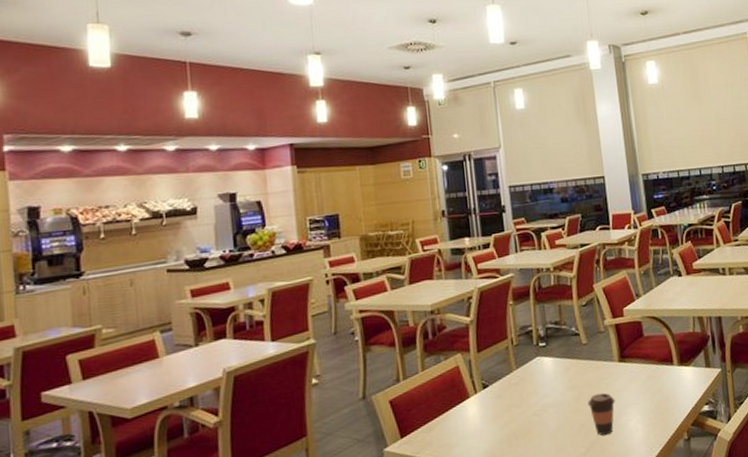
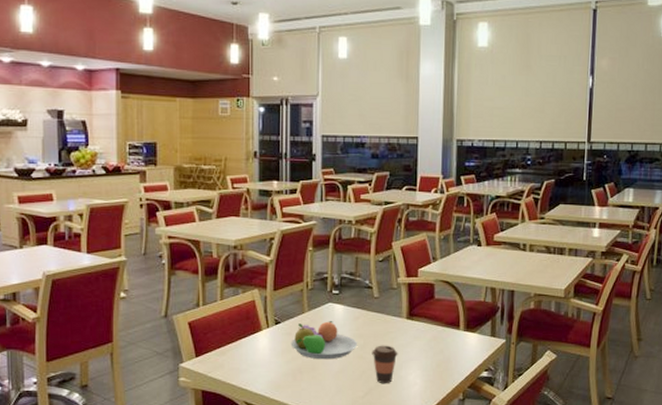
fruit bowl: none [501,376,573,420] -> present [290,321,358,360]

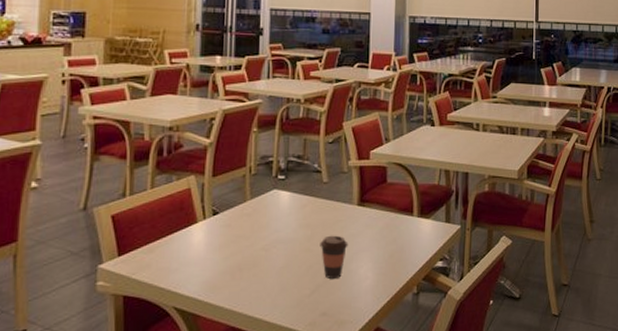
fruit bowl: present [290,321,358,360] -> none [229,210,305,254]

